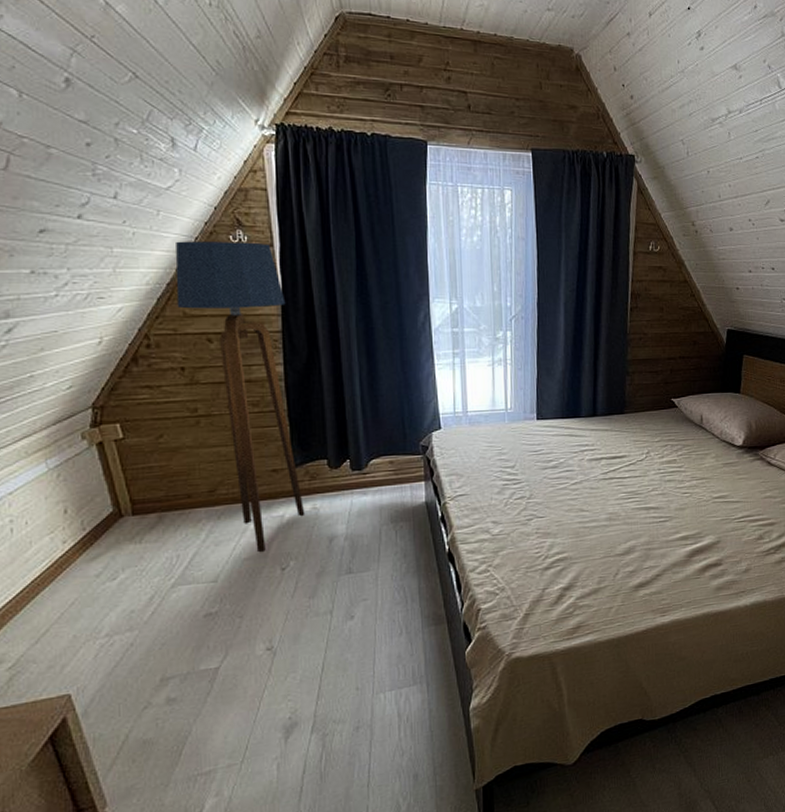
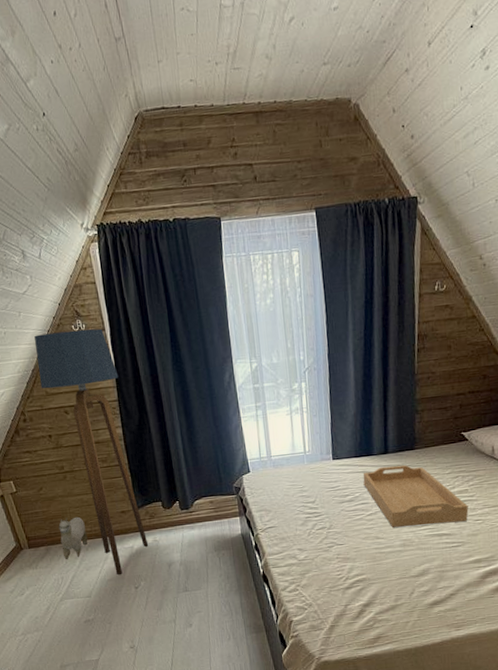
plush toy: none [181,474,222,532] -> present [58,516,88,560]
serving tray: none [569,430,677,499] -> present [363,465,469,527]

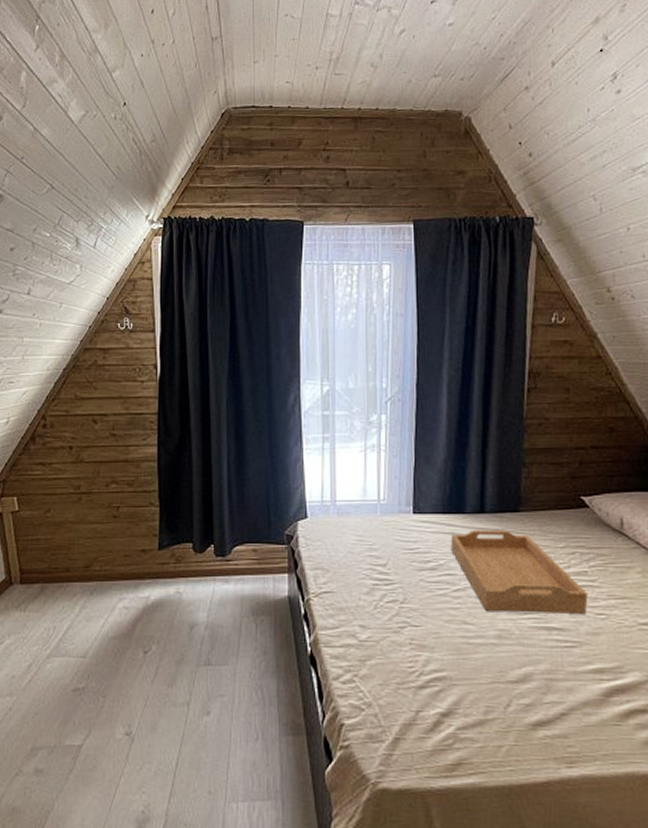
floor lamp: present [34,328,149,575] -> none [70,328,169,632]
plush toy: present [58,516,88,560] -> none [60,550,95,605]

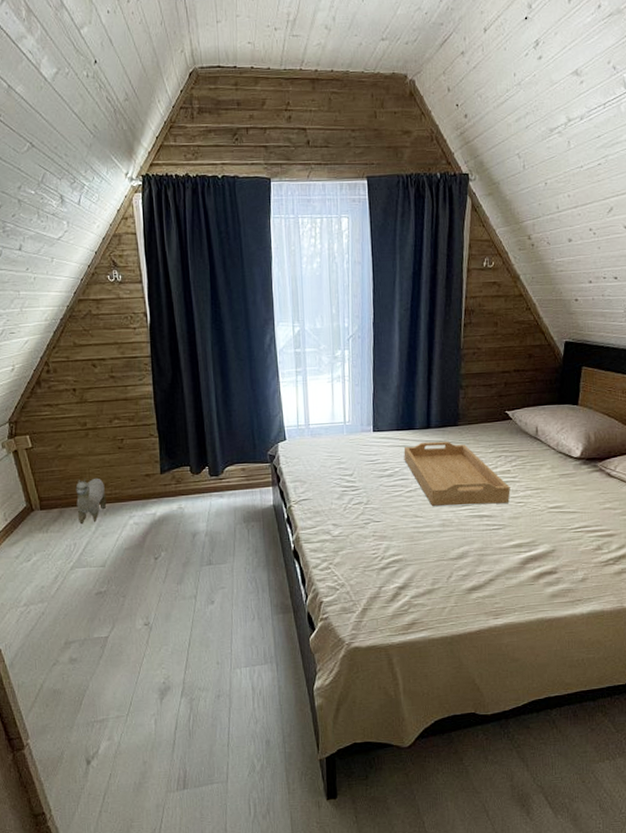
plush toy: none [60,550,95,605] -> present [75,478,107,525]

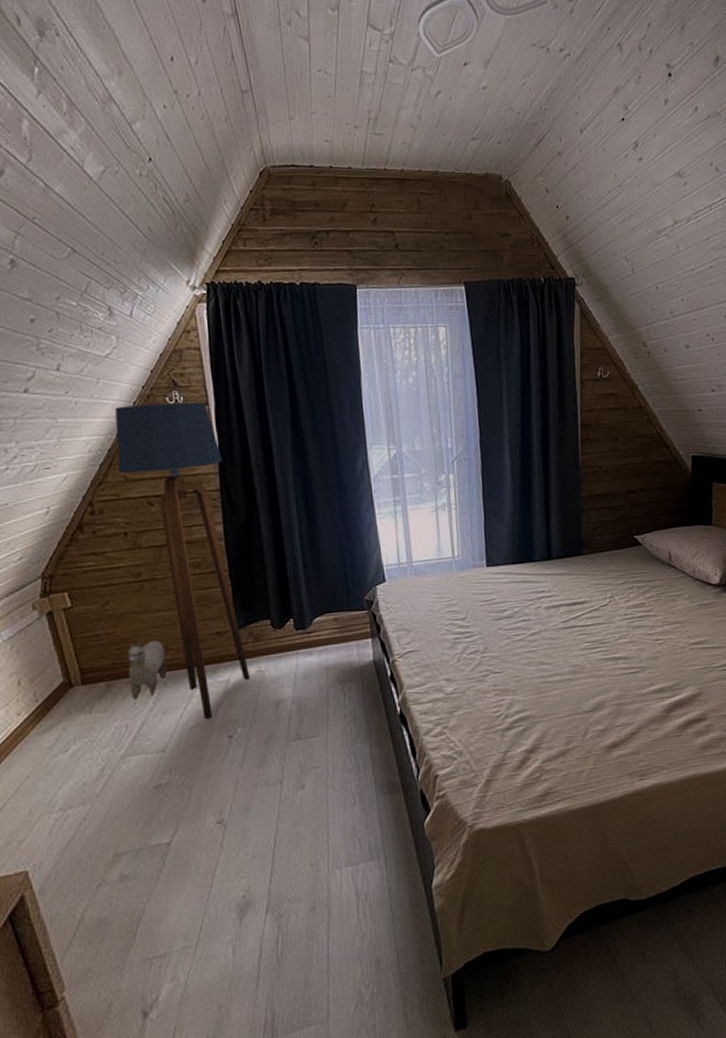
floor lamp: none [66,280,173,543] -> present [115,402,251,719]
serving tray: present [403,441,511,506] -> none [523,574,647,650]

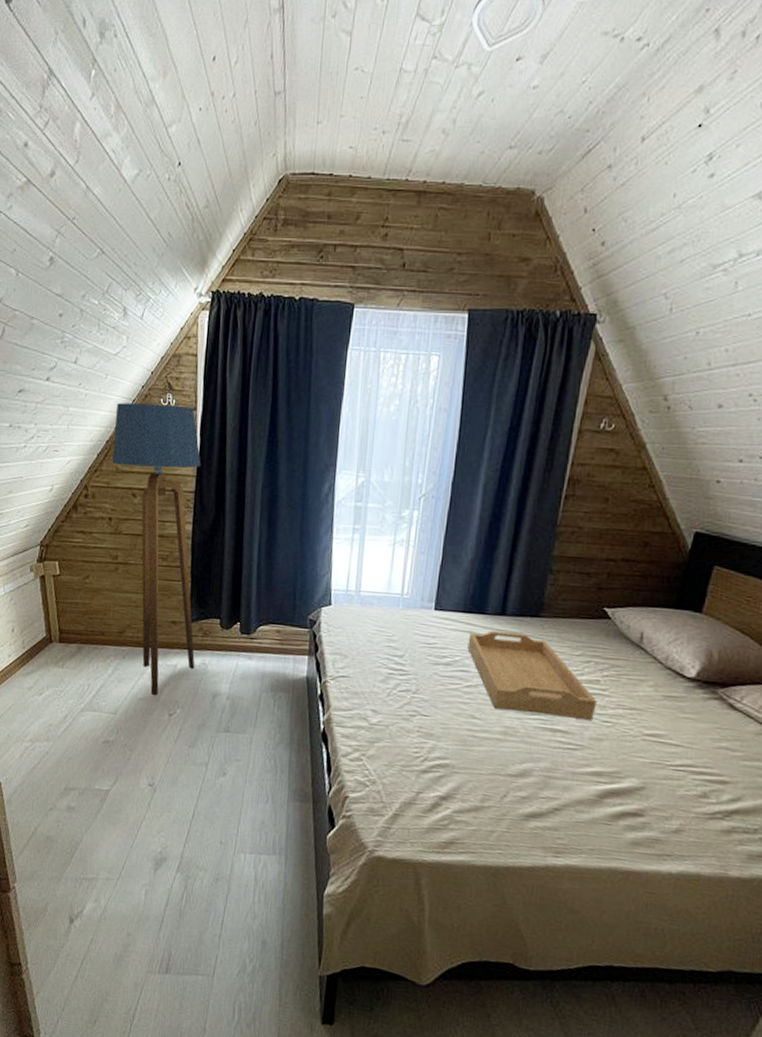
plush toy: present [127,640,167,700] -> none [95,615,128,665]
serving tray: none [523,574,647,650] -> present [467,630,597,720]

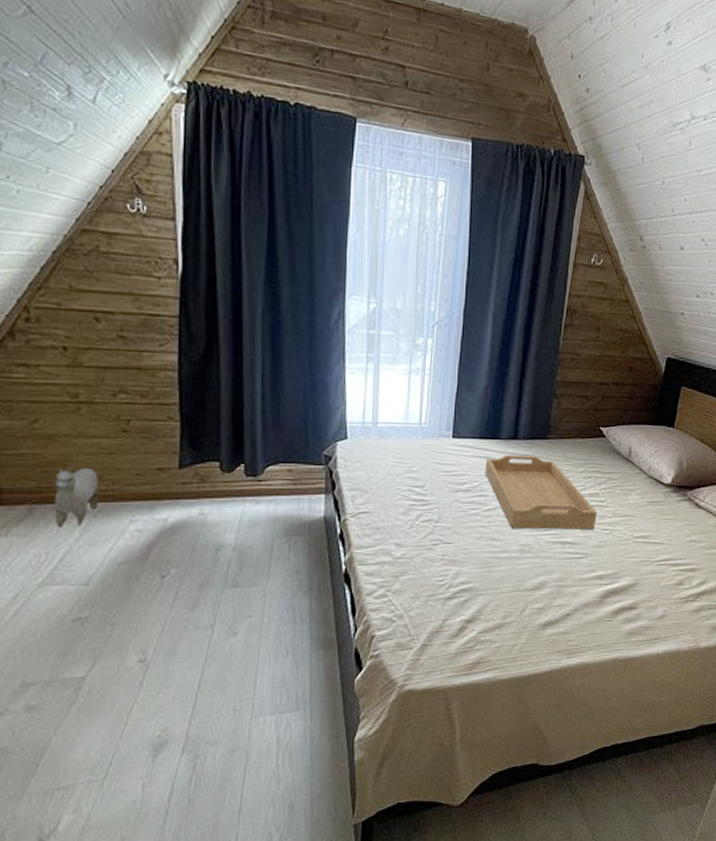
plush toy: none [95,615,128,665] -> present [54,467,99,528]
floor lamp: present [112,402,201,695] -> none [62,204,191,556]

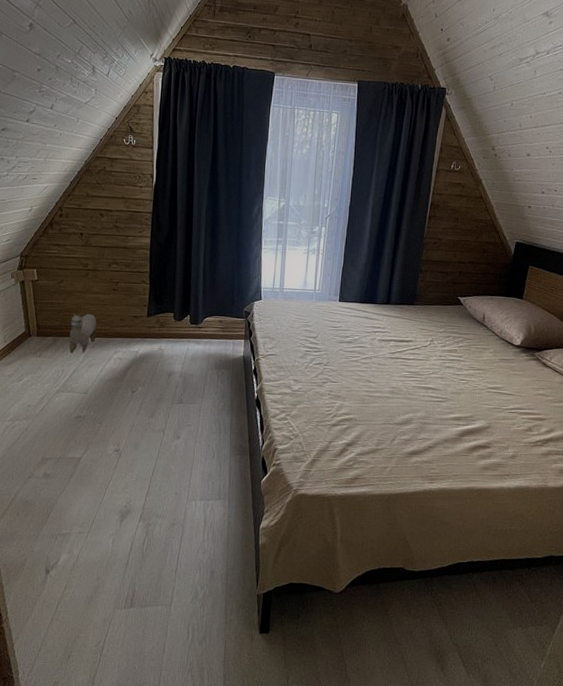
serving tray: present [485,454,597,530] -> none [363,315,456,379]

